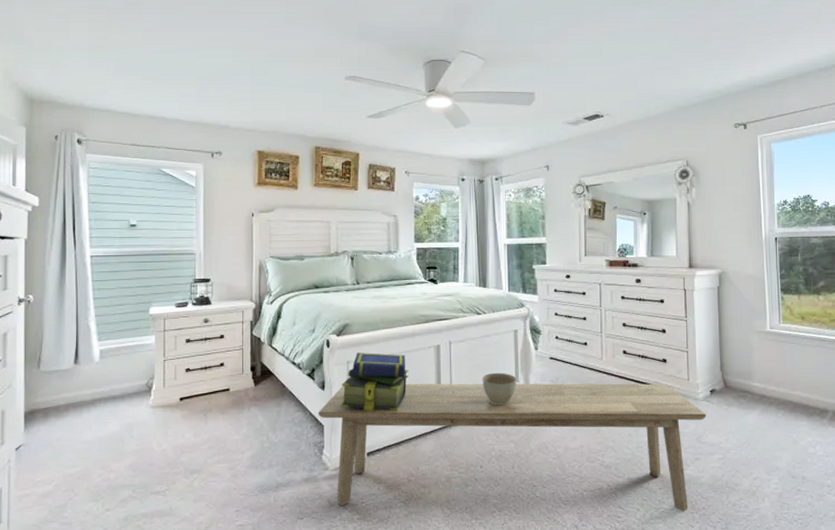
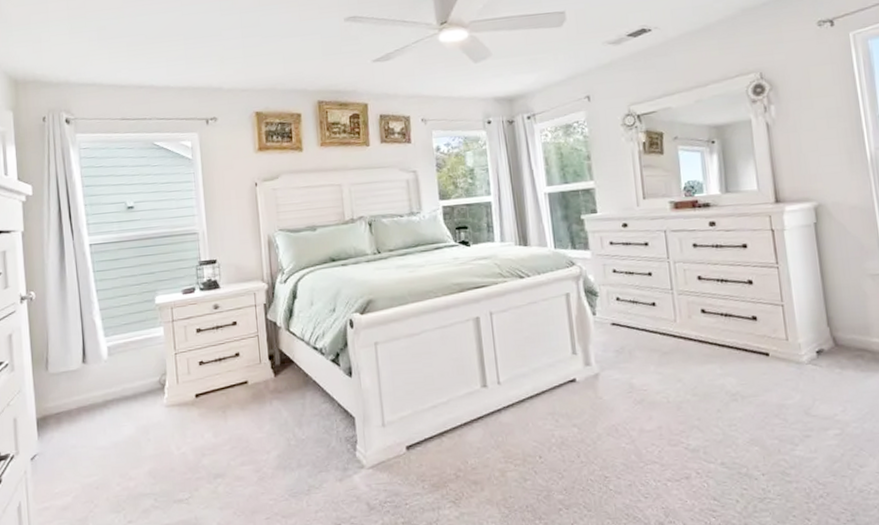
bench: present [317,383,707,512] -> none [346,346,815,509]
stack of books: present [340,352,410,412] -> none [370,330,447,399]
planter bowl: present [482,372,517,406] -> none [532,344,575,384]

